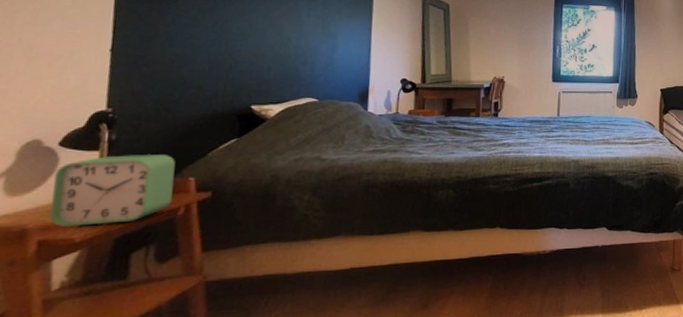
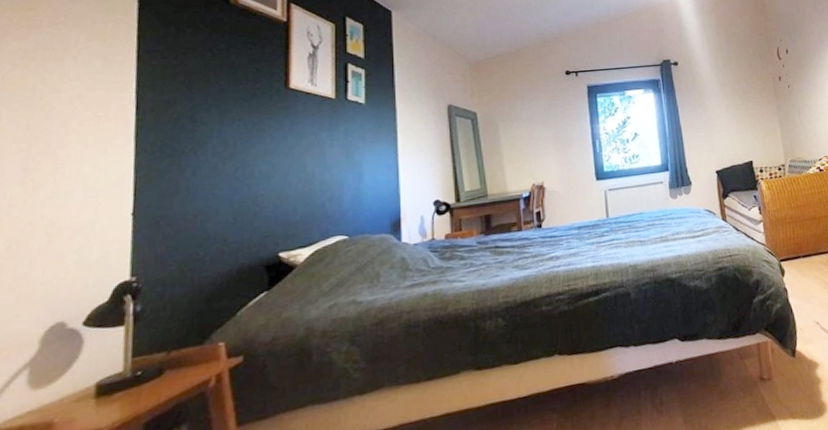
alarm clock: present [49,155,175,227] -> none [75,320,203,418]

